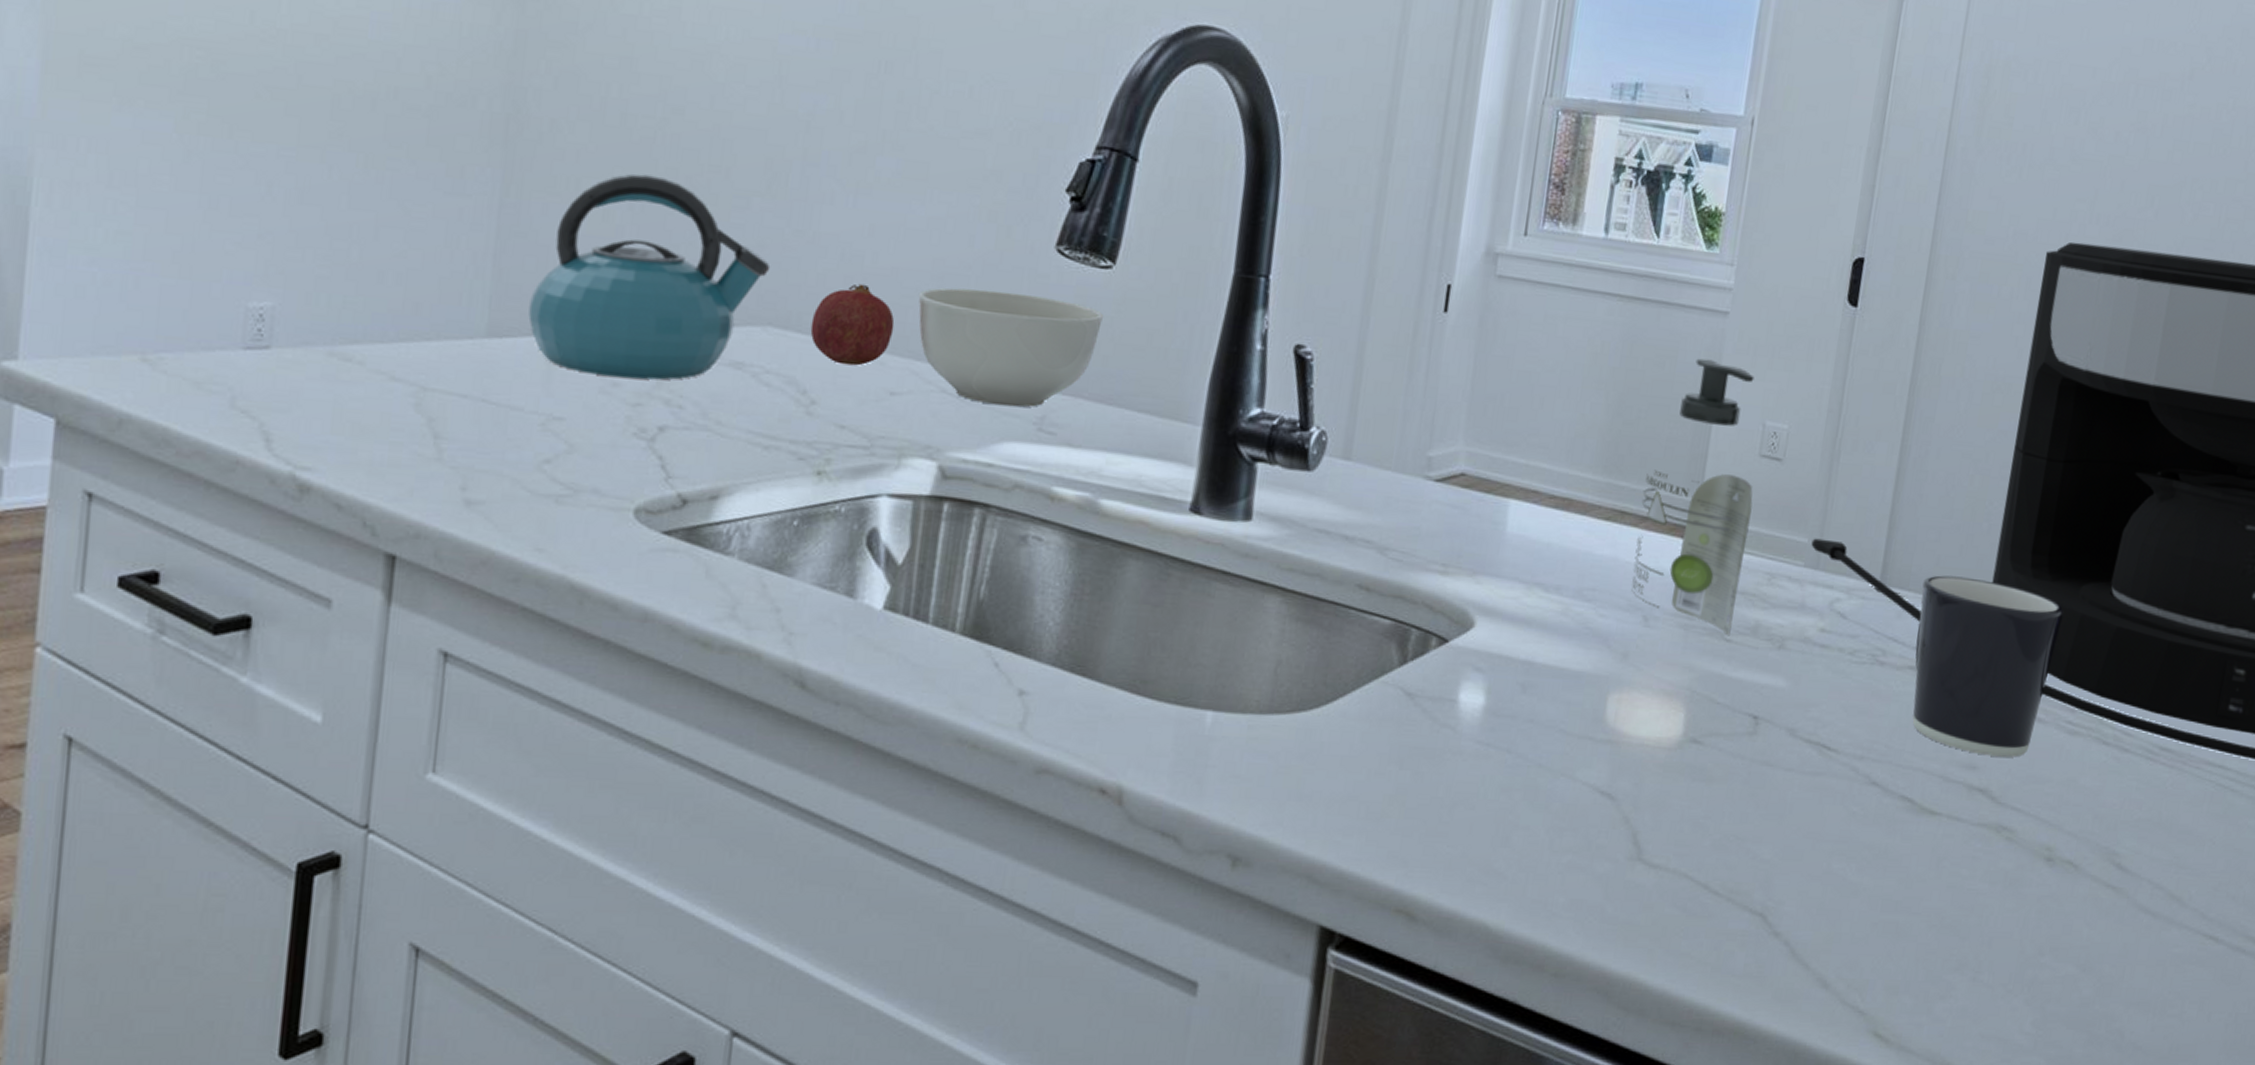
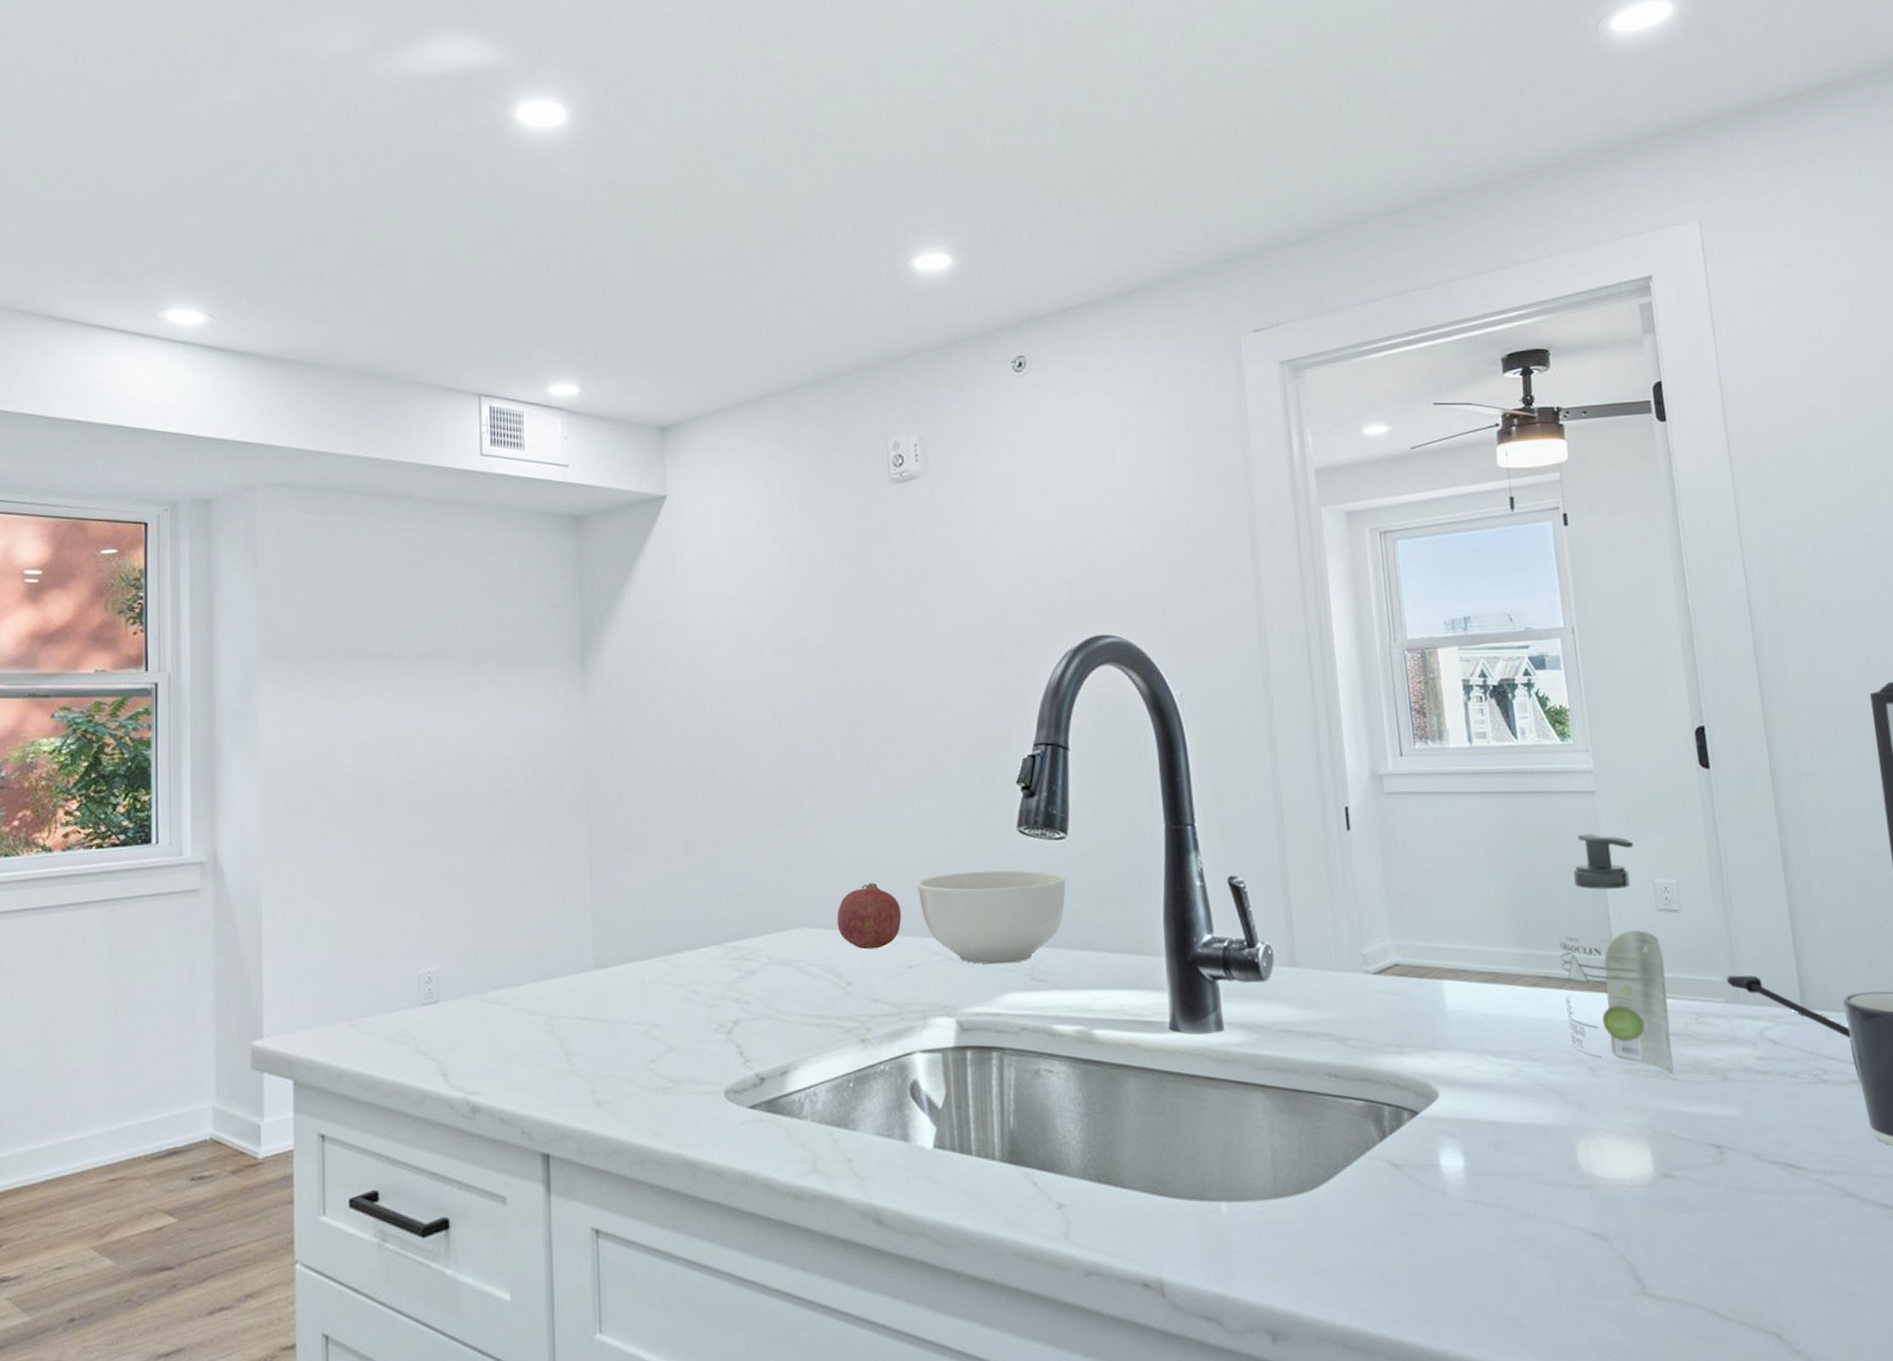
kettle: present [528,173,771,380] -> none [622,824,799,987]

